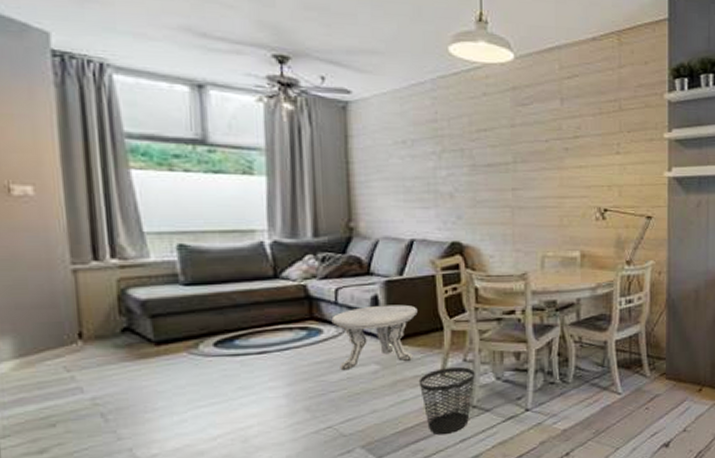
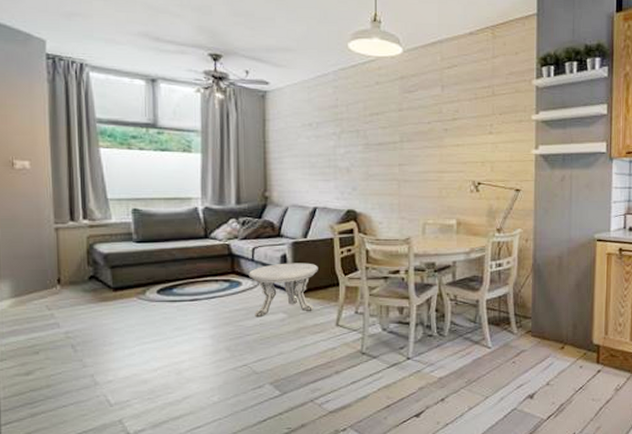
wastebasket: present [418,367,475,434] -> none [318,319,365,376]

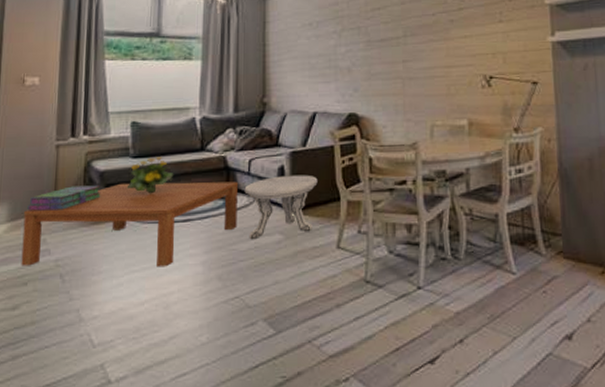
coffee table: none [28,265,243,340] -> present [21,181,238,268]
stack of books: none [31,266,107,288] -> present [27,185,101,211]
flowering plant: none [132,242,179,276] -> present [126,157,174,194]

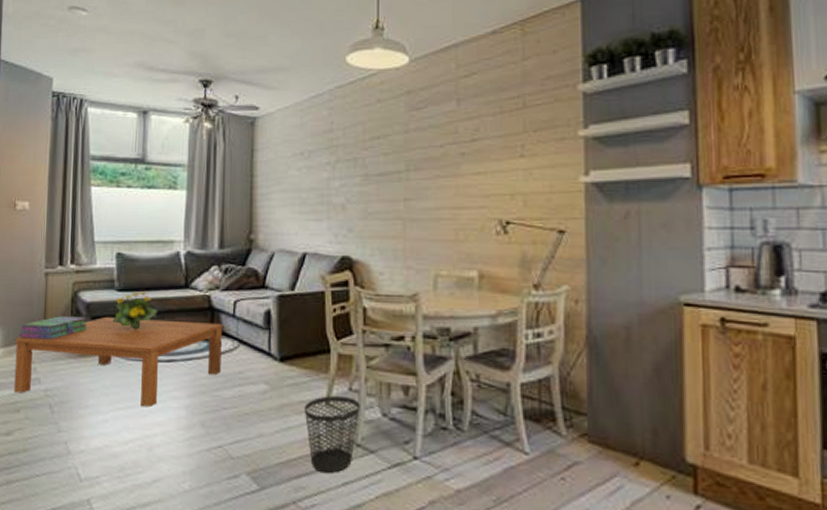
side table: present [244,175,318,240] -> none [229,320,306,388]
wastebasket: none [317,239,369,310] -> present [304,396,360,473]

